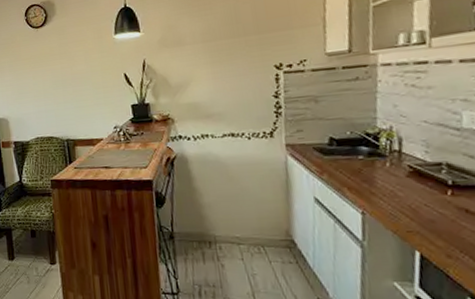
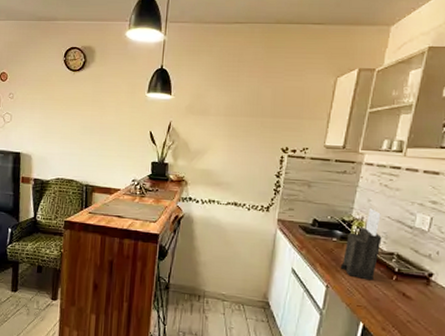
knife block: none [374,115,423,200] -> present [340,209,382,281]

